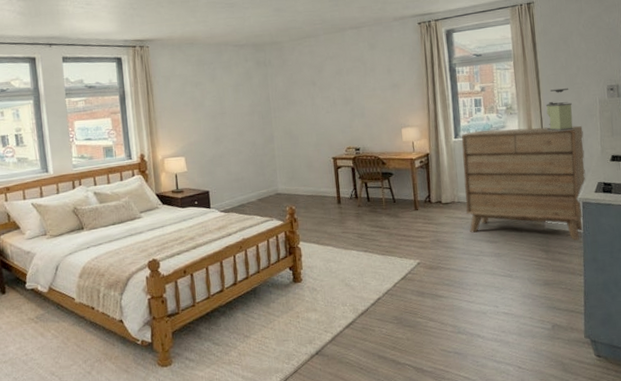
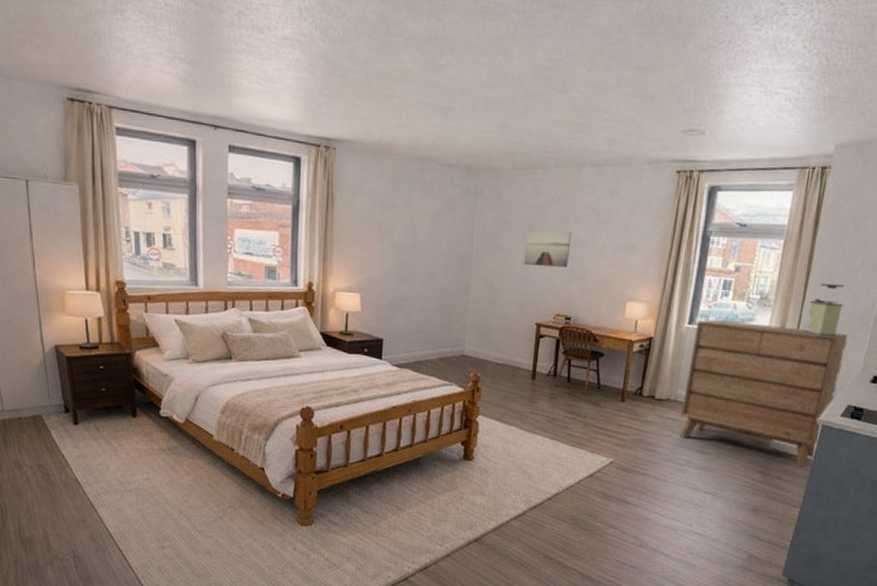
wall art: none [311,81,349,112] -> present [524,230,571,267]

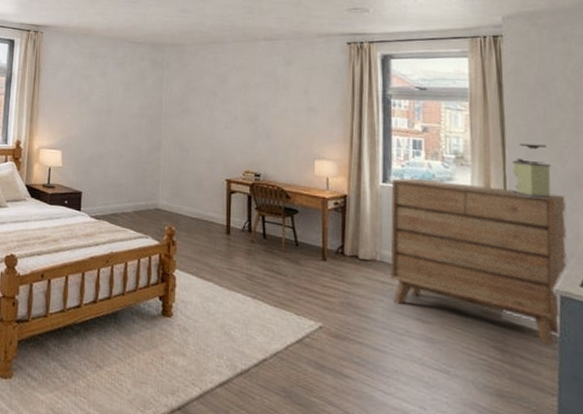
wall art: present [524,230,571,267] -> none [210,95,253,128]

